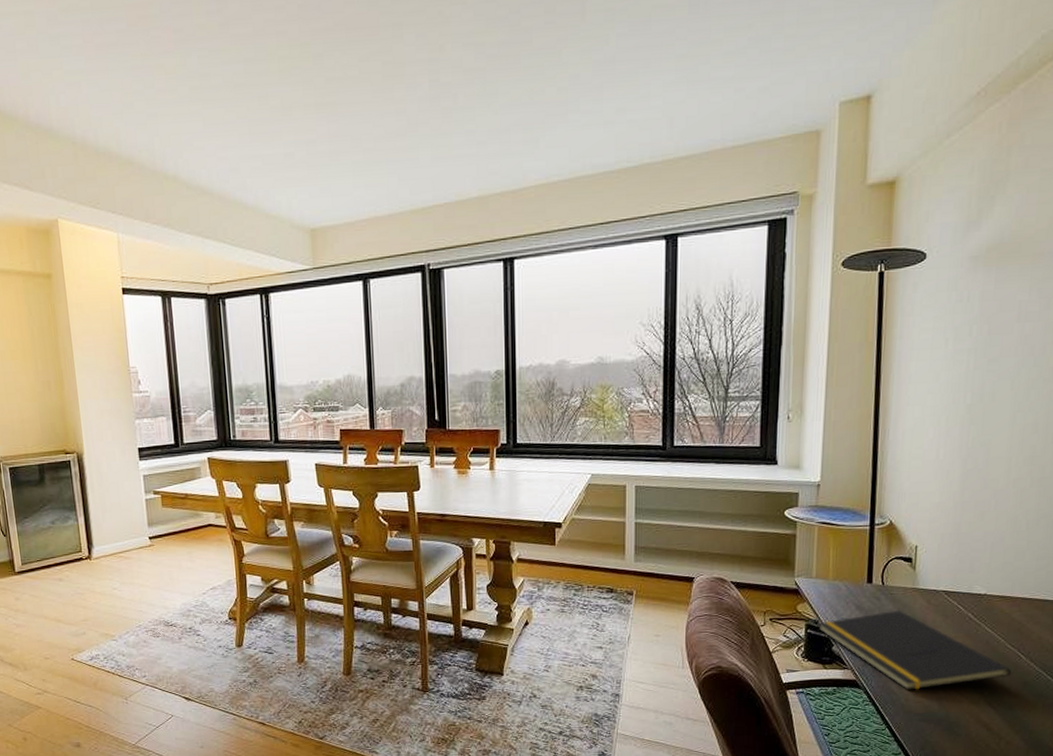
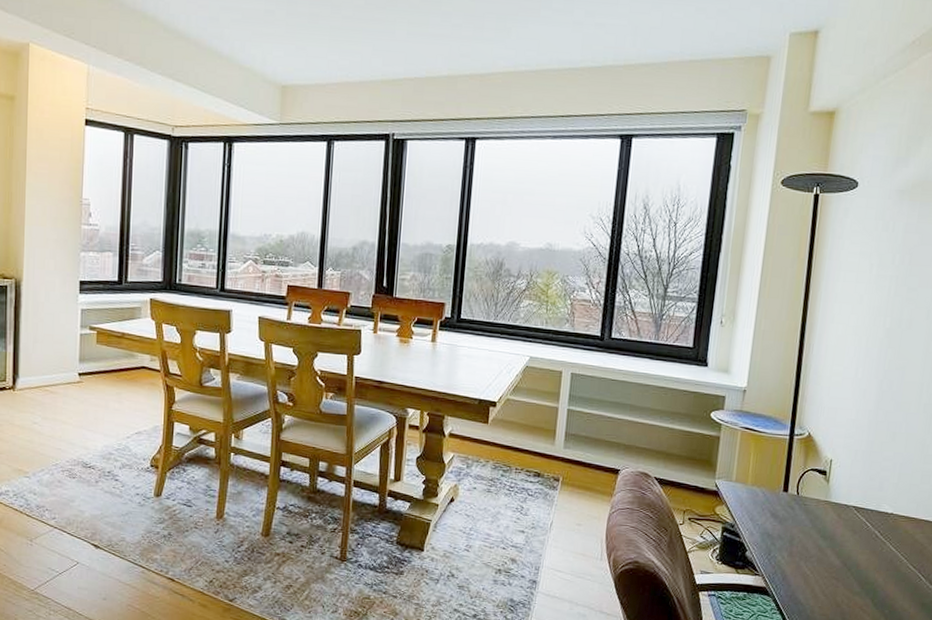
notepad: present [818,610,1012,690] -> none [734,521,912,603]

